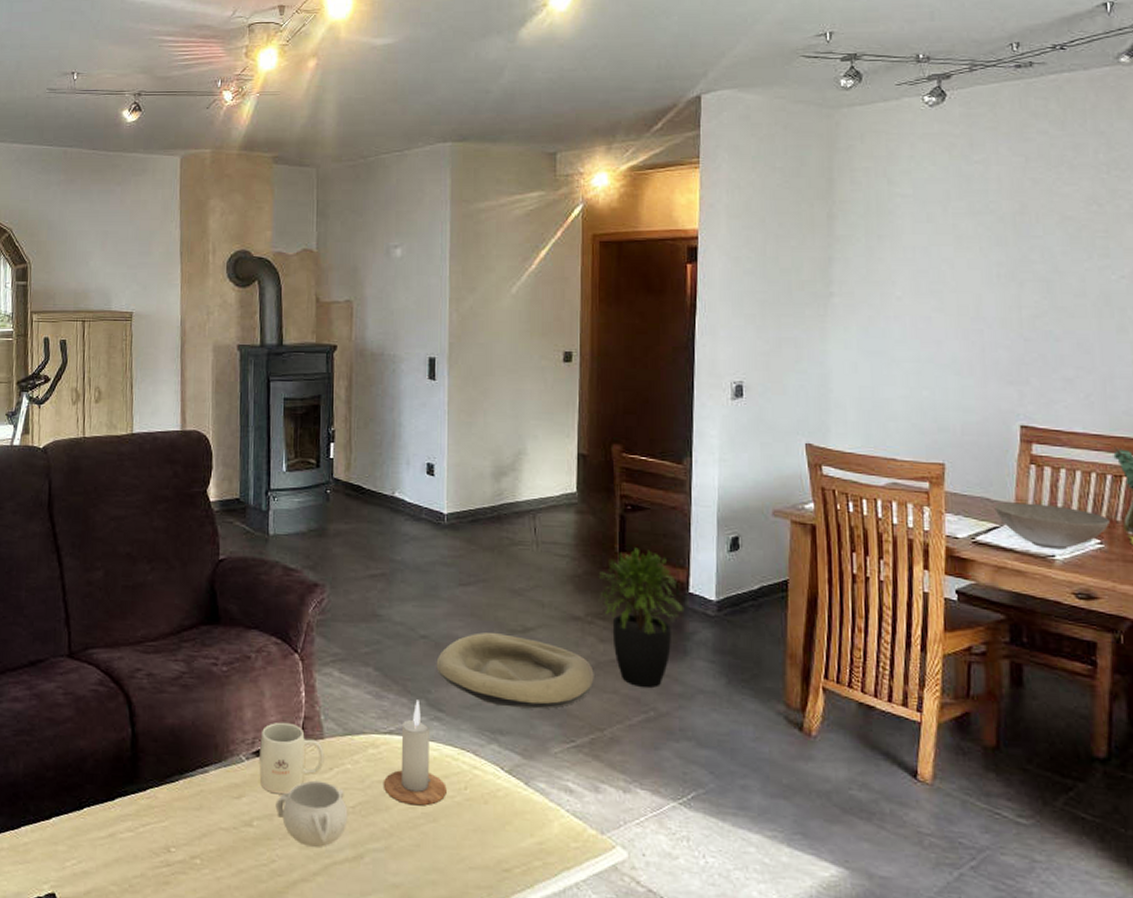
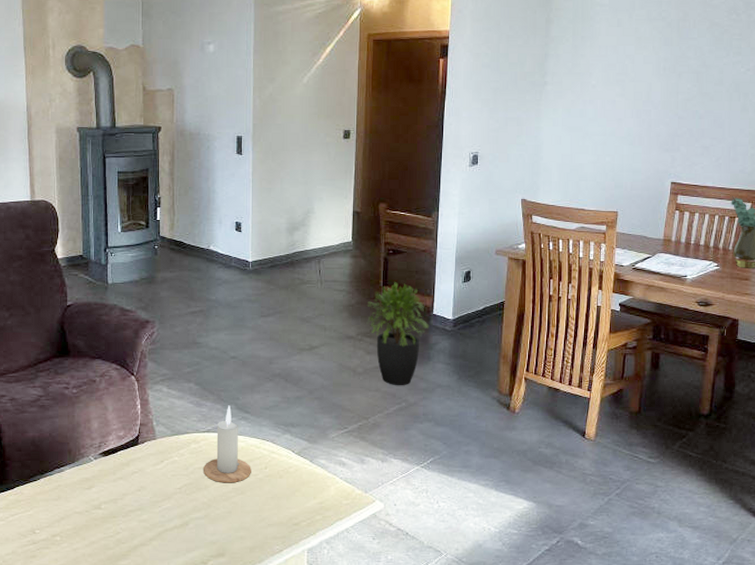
mug: present [258,722,325,795] -> none [104,429,157,483]
decorative bowl: present [275,780,348,847] -> none [119,471,176,520]
dog bed: present [436,632,594,710] -> none [243,352,362,406]
bowl: present [994,502,1110,550] -> none [649,239,724,271]

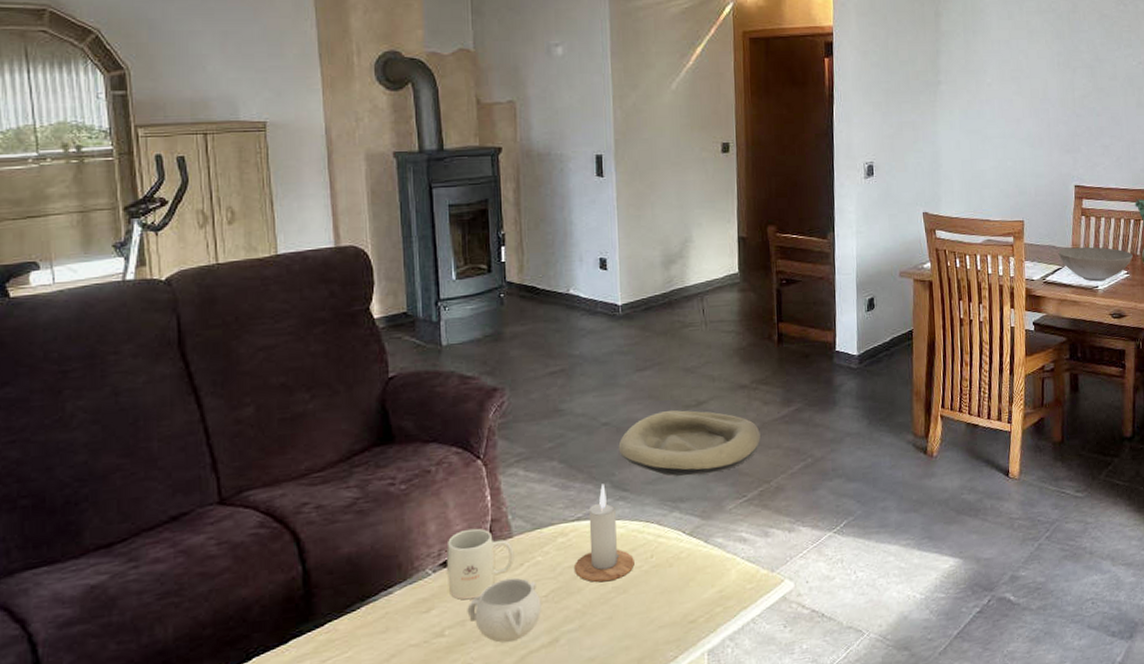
mug: none [104,429,157,483] -> present [446,528,515,600]
decorative bowl: none [119,471,176,520] -> present [467,577,542,643]
dog bed: none [243,352,362,406] -> present [618,410,761,477]
potted plant: present [367,282,429,385] -> none [761,317,833,439]
bowl: none [649,239,724,271] -> present [1058,246,1133,282]

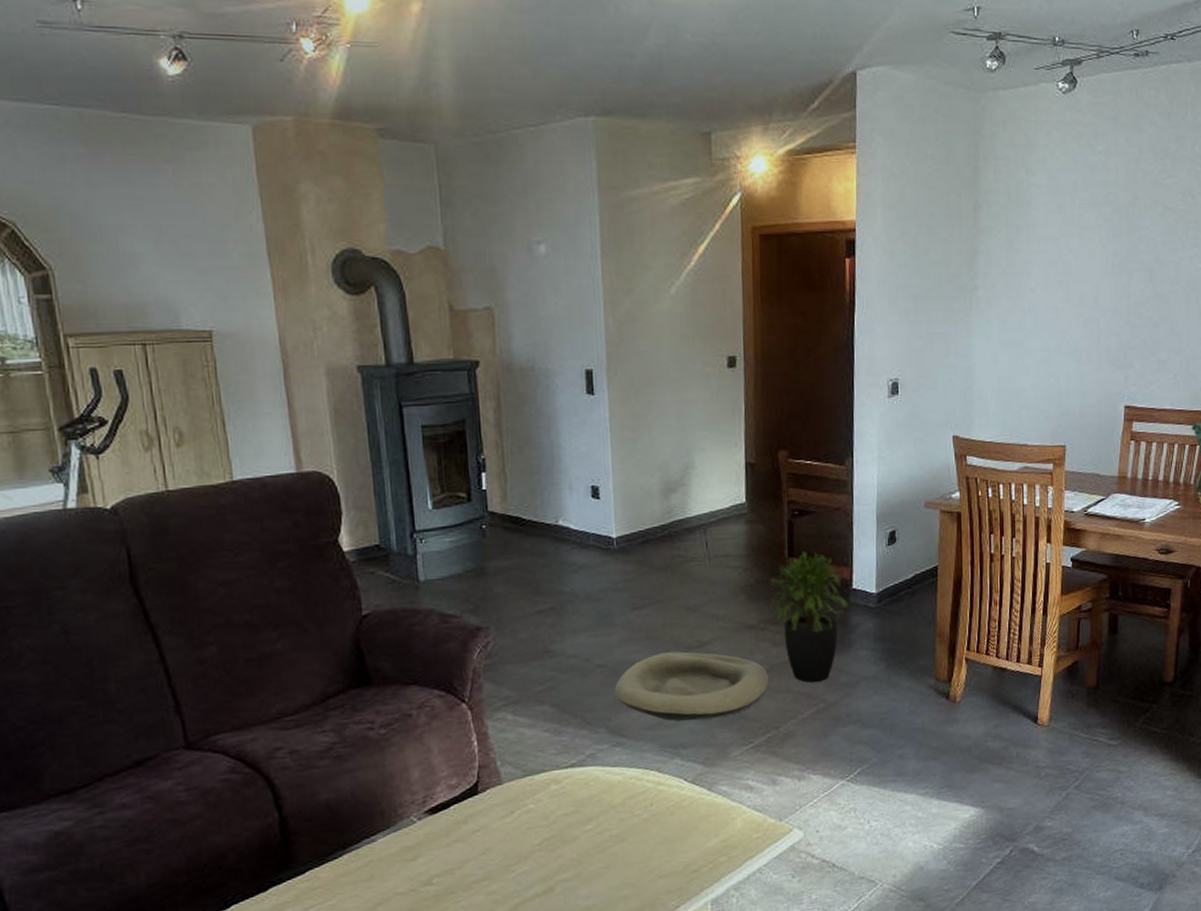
mug: present [446,528,515,600] -> none [431,774,505,849]
decorative bowl: present [467,577,542,643] -> none [455,825,535,892]
candle: present [575,484,634,583] -> none [569,729,633,831]
potted plant: none [761,317,833,439] -> present [770,551,849,683]
bowl: present [1058,246,1133,282] -> none [1102,475,1185,514]

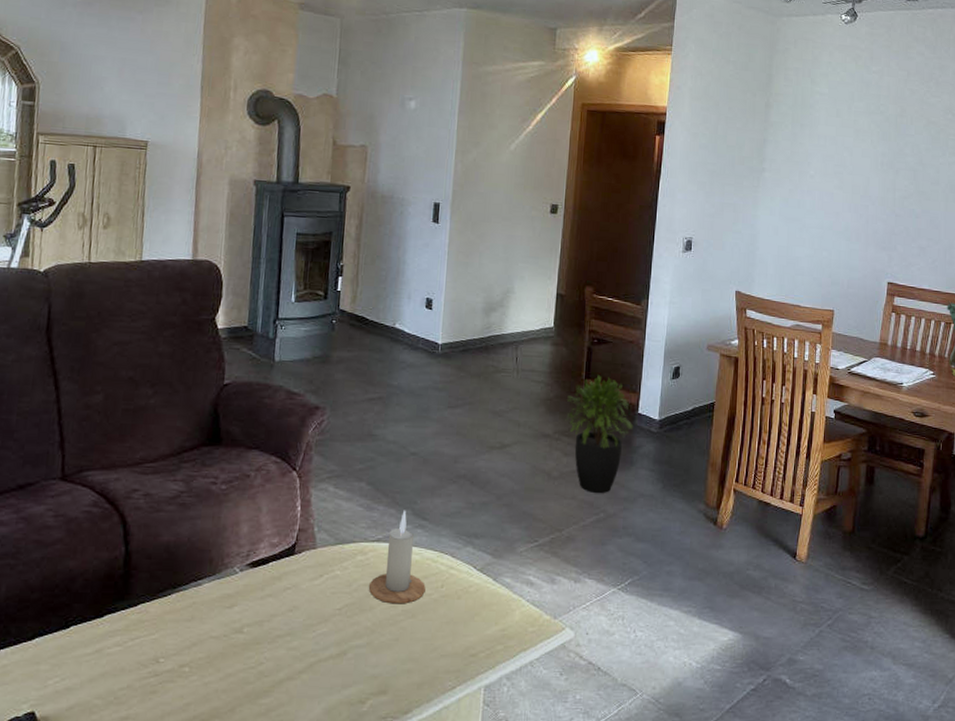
candle: none [569,729,633,831] -> present [369,510,426,604]
dog bed: present [614,651,769,722] -> none [423,449,558,515]

